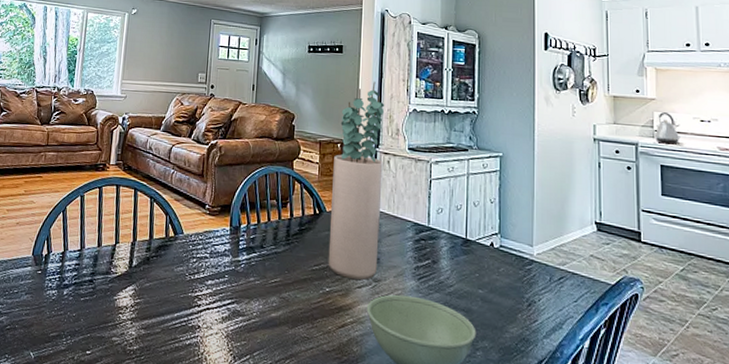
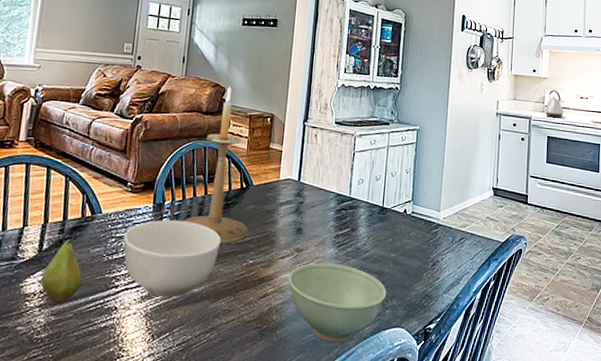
fruit: none [133,254,167,317] -> present [42,235,82,302]
bowl: none [204,243,297,321] -> present [123,219,222,298]
candlestick: none [258,112,324,271] -> present [182,86,249,245]
vase: present [328,81,385,280] -> none [252,56,315,251]

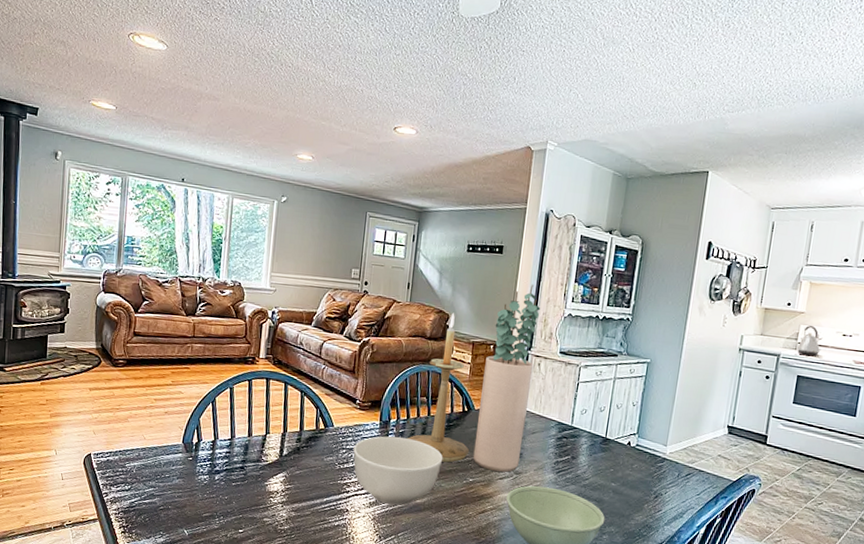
fruit: present [42,235,82,302] -> none [283,444,317,501]
vase: none [252,56,315,251] -> present [473,284,541,472]

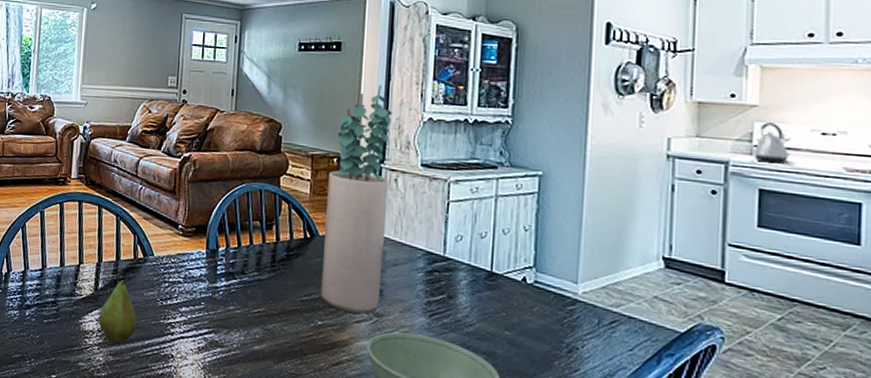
fruit: none [283,444,317,501] -> present [99,276,137,343]
bowl: present [353,436,444,506] -> none [177,267,284,353]
candlestick: present [407,313,470,463] -> none [239,121,316,301]

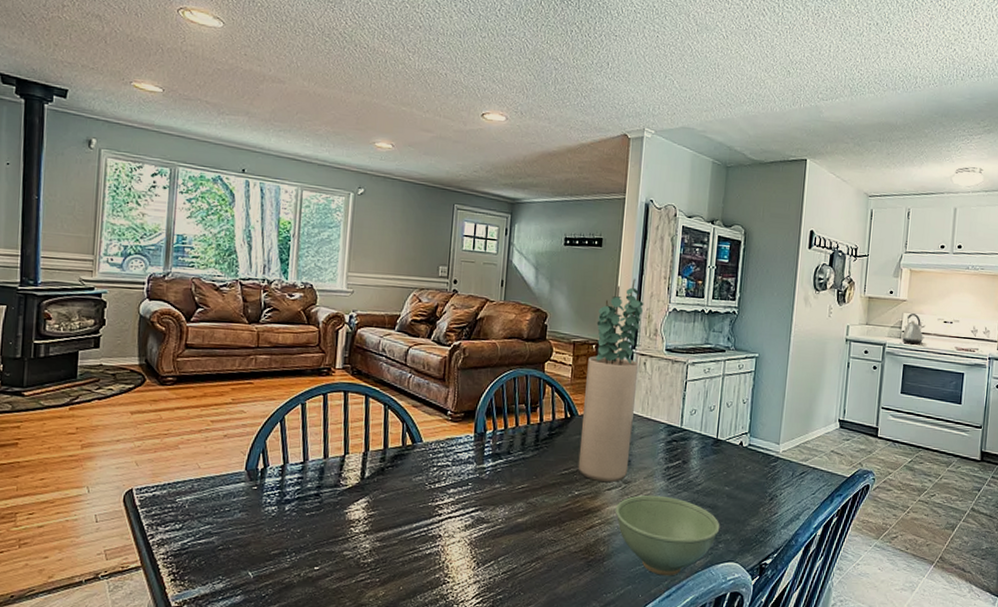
fruit: present [99,276,137,343] -> none [366,464,405,529]

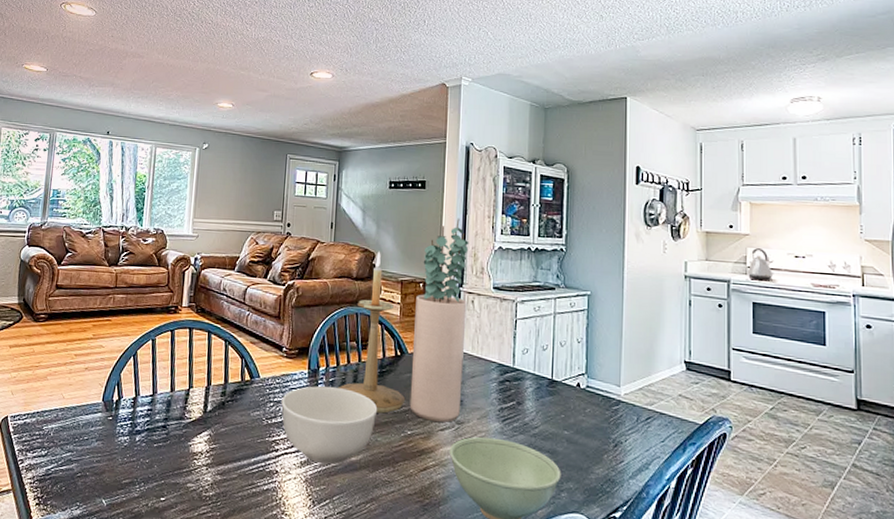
bowl: none [445,449,546,527] -> present [281,386,378,465]
candlestick: none [505,311,574,475] -> present [337,251,406,414]

